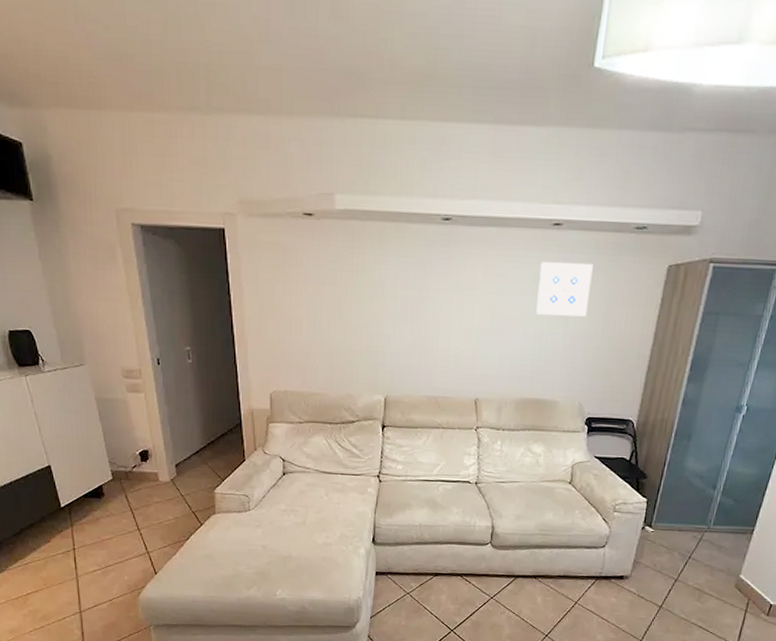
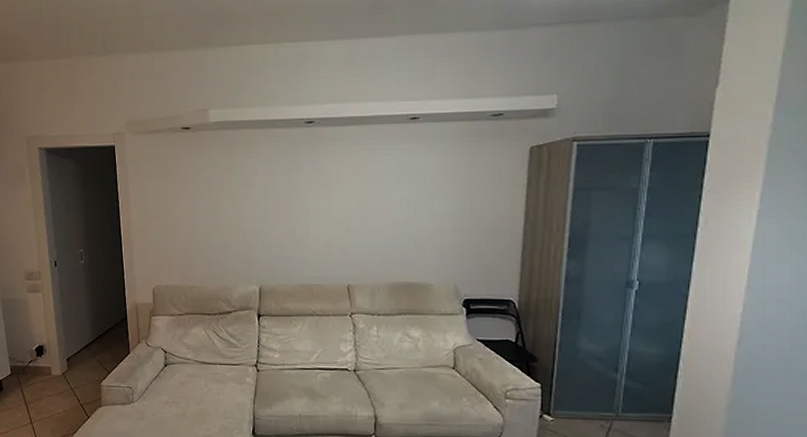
wall art: present [536,262,593,317] -> none [401,150,453,201]

